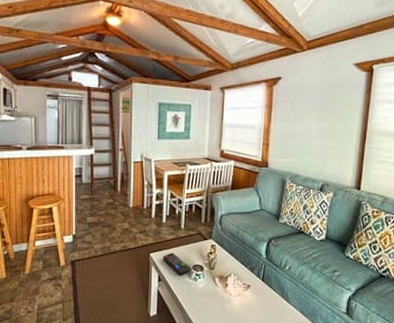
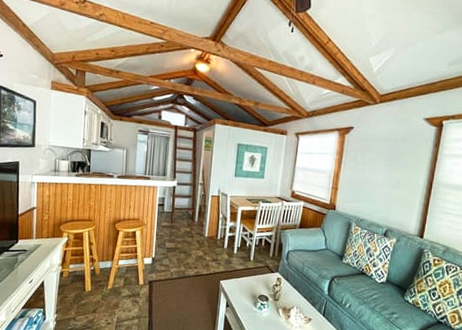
remote control: present [163,252,191,276] -> none [232,281,257,304]

